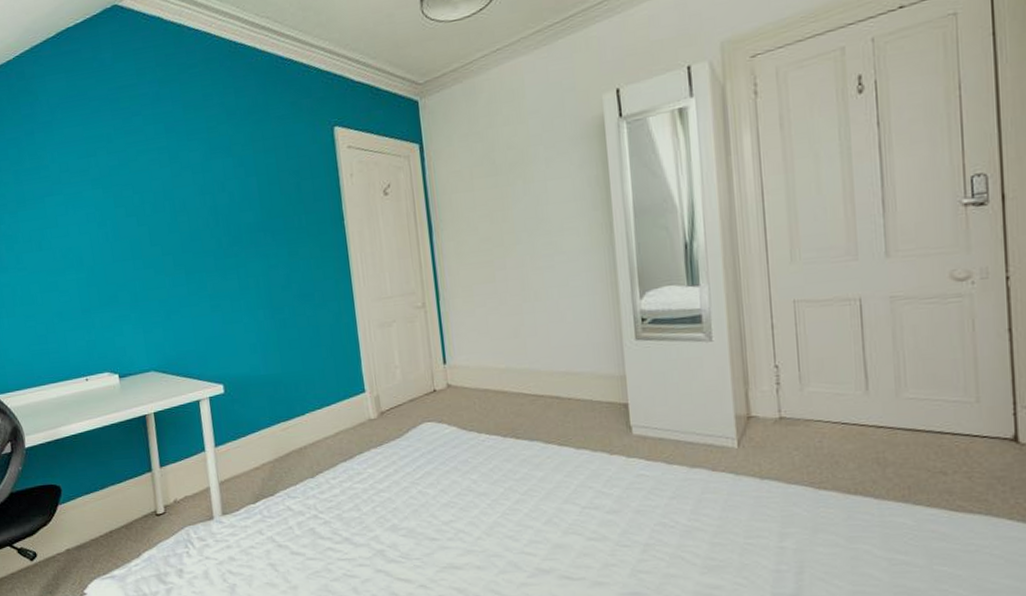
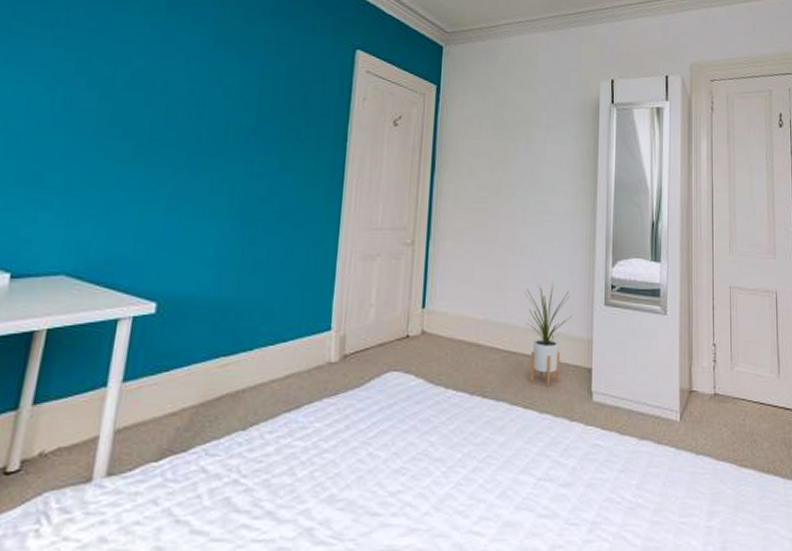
house plant: none [545,323,599,425] -> present [525,281,572,387]

